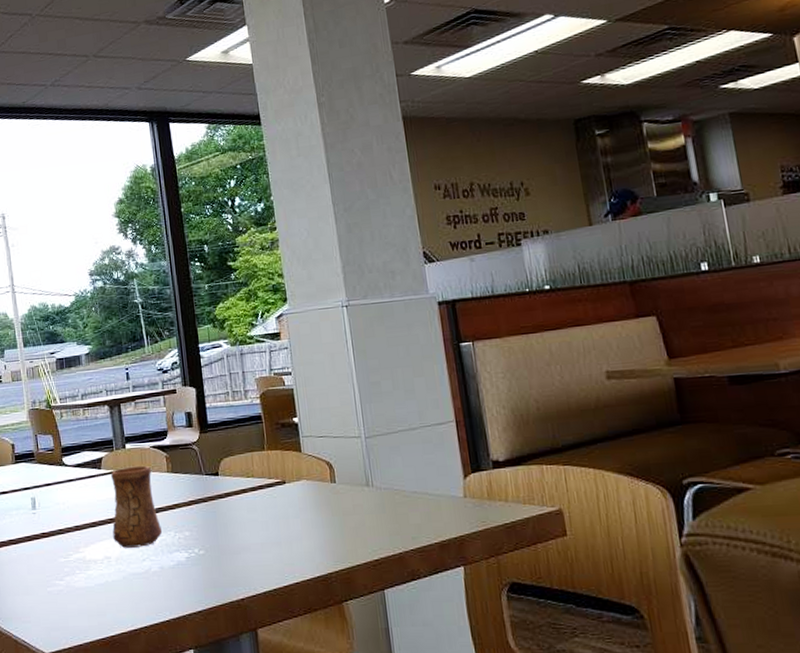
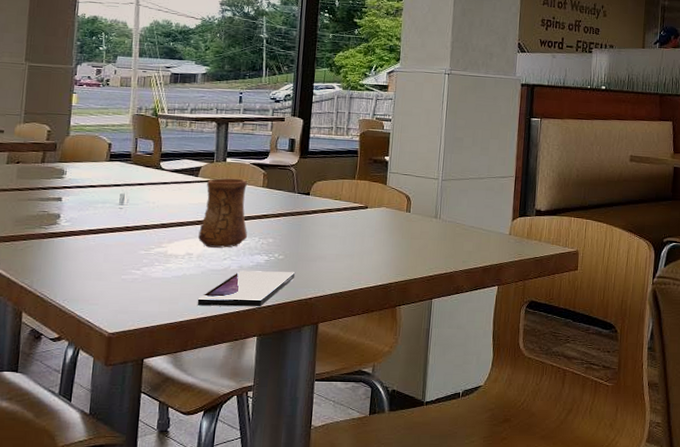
smartphone: none [124,568,221,616] -> present [197,270,295,307]

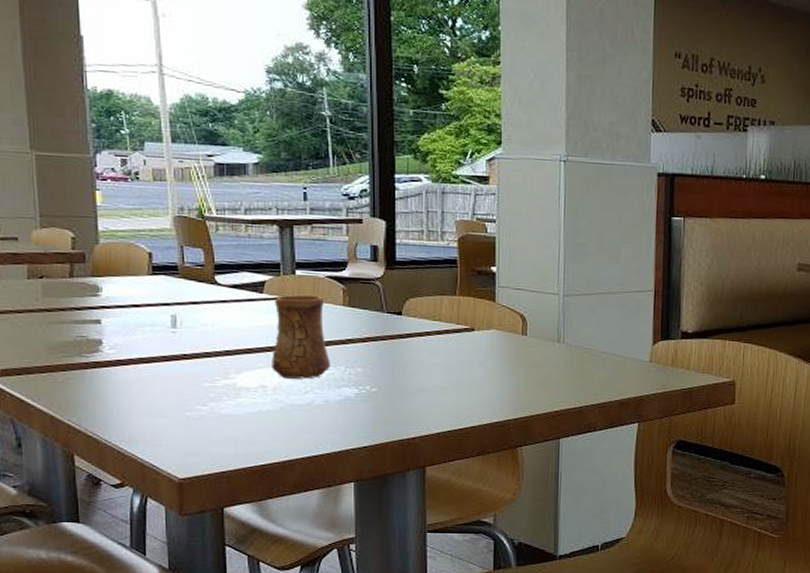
smartphone: present [197,270,295,307] -> none [279,405,393,448]

